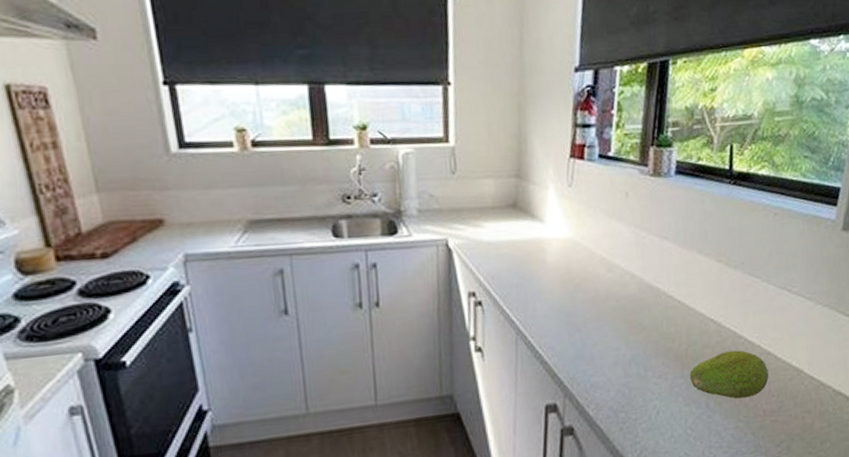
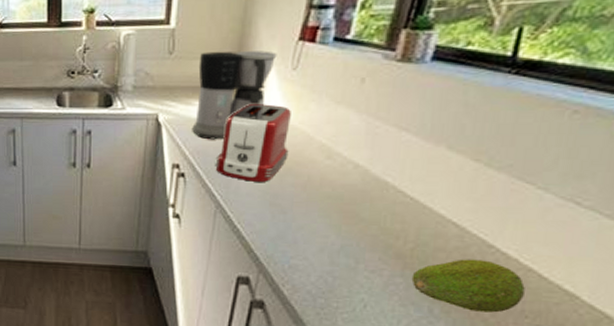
coffee maker: none [482,168,553,263] -> present [192,51,277,140]
toaster: none [510,221,576,303] -> present [215,103,291,182]

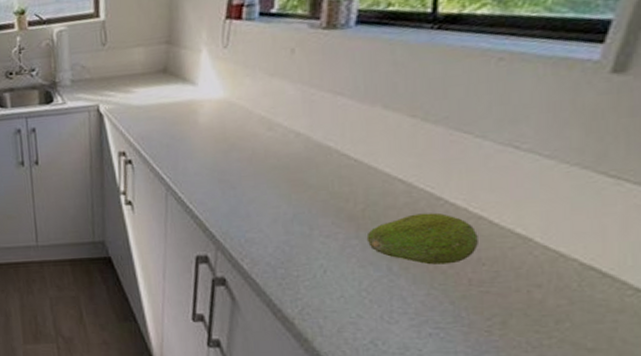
coffee maker: present [192,51,277,140] -> none [132,32,207,125]
toaster: present [215,103,291,182] -> none [160,83,231,161]

